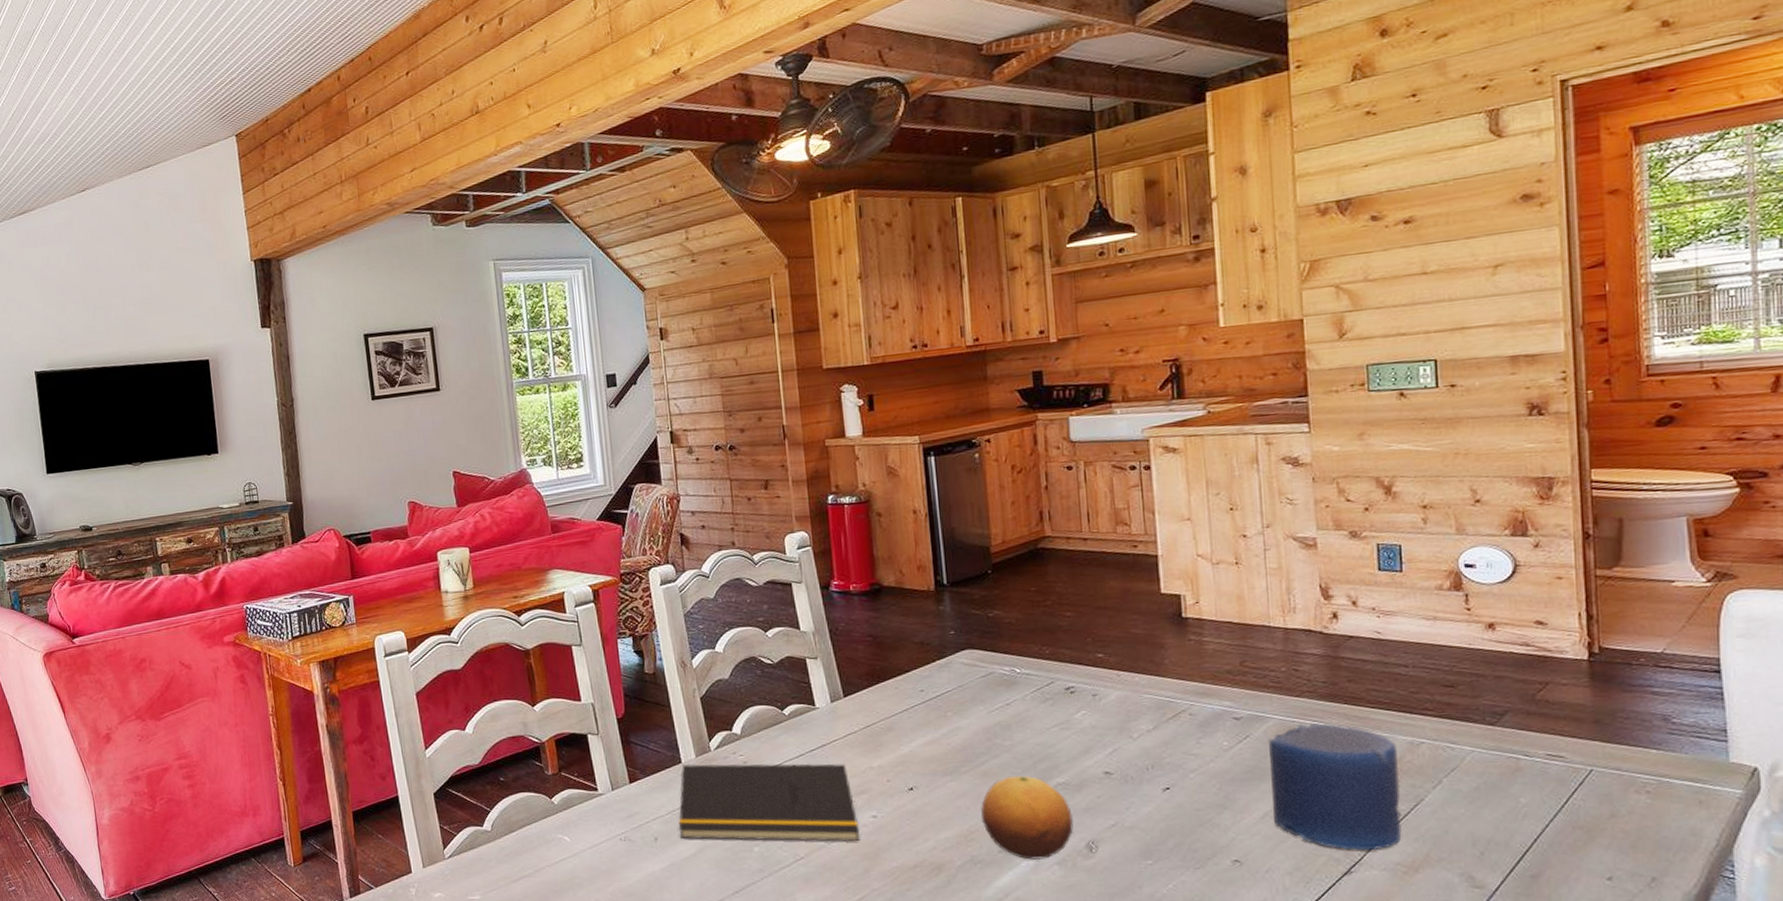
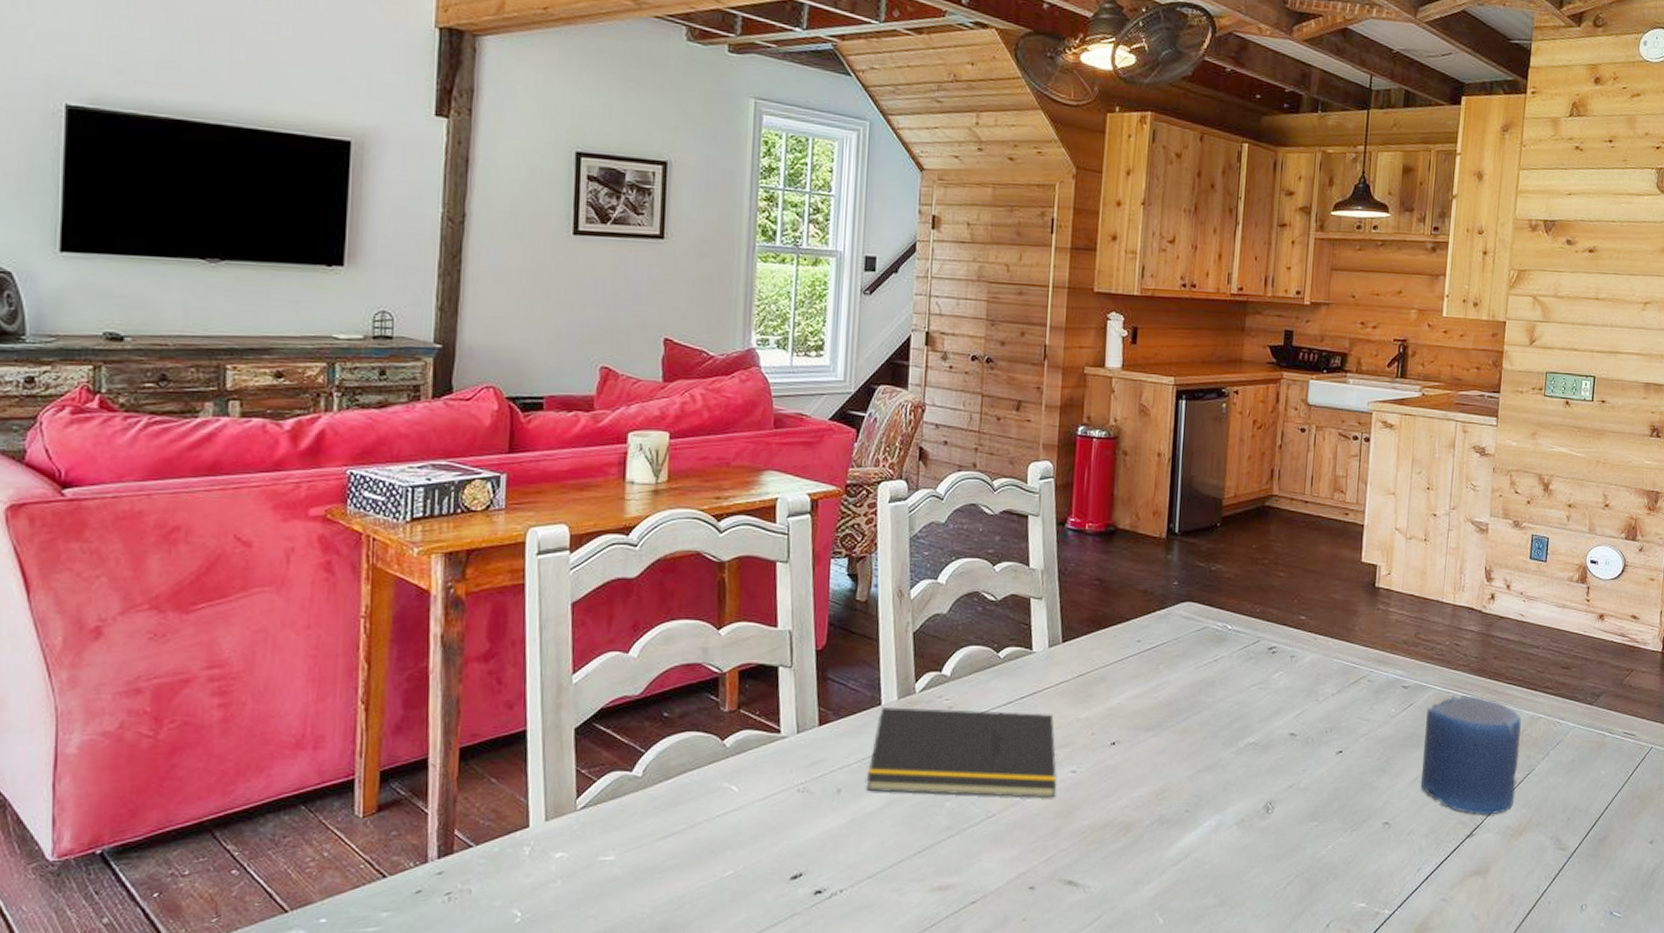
fruit: present [981,775,1075,860] -> none [1175,734,1258,820]

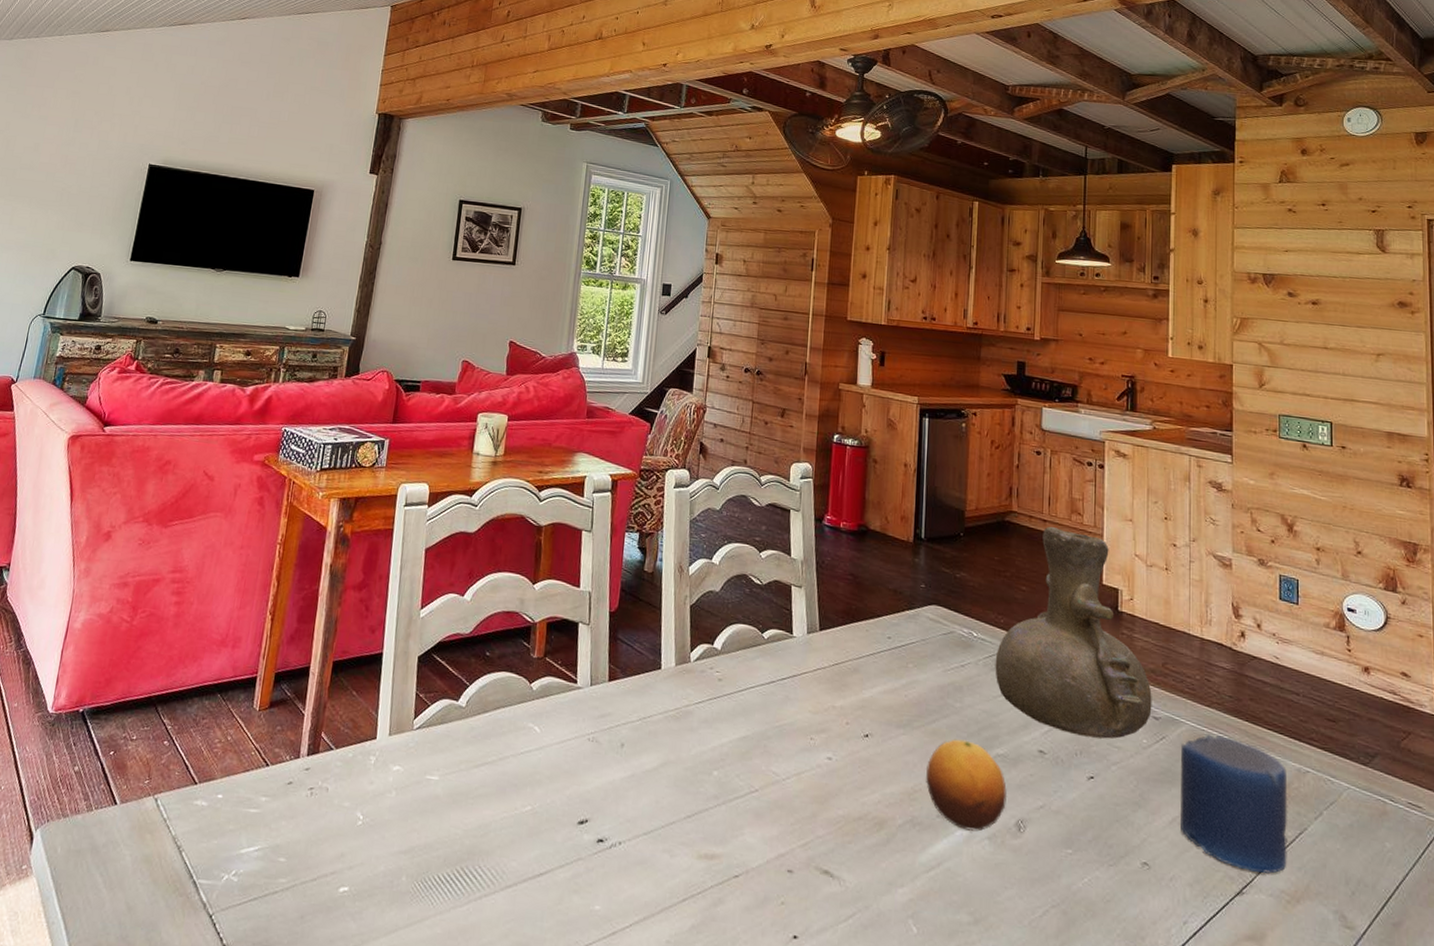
notepad: present [867,707,1057,798] -> none [646,672,814,783]
fruit: none [1175,734,1258,820] -> present [926,739,1008,832]
vase: none [1249,507,1403,714] -> present [995,526,1152,739]

